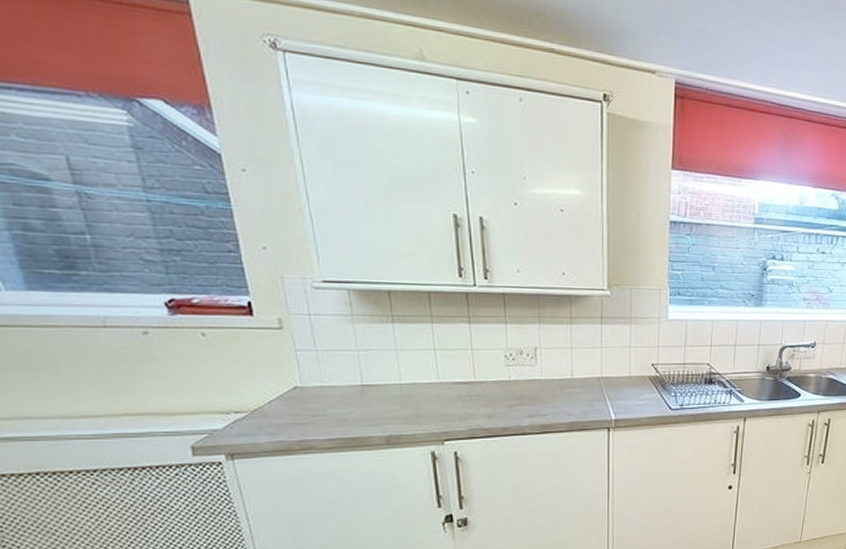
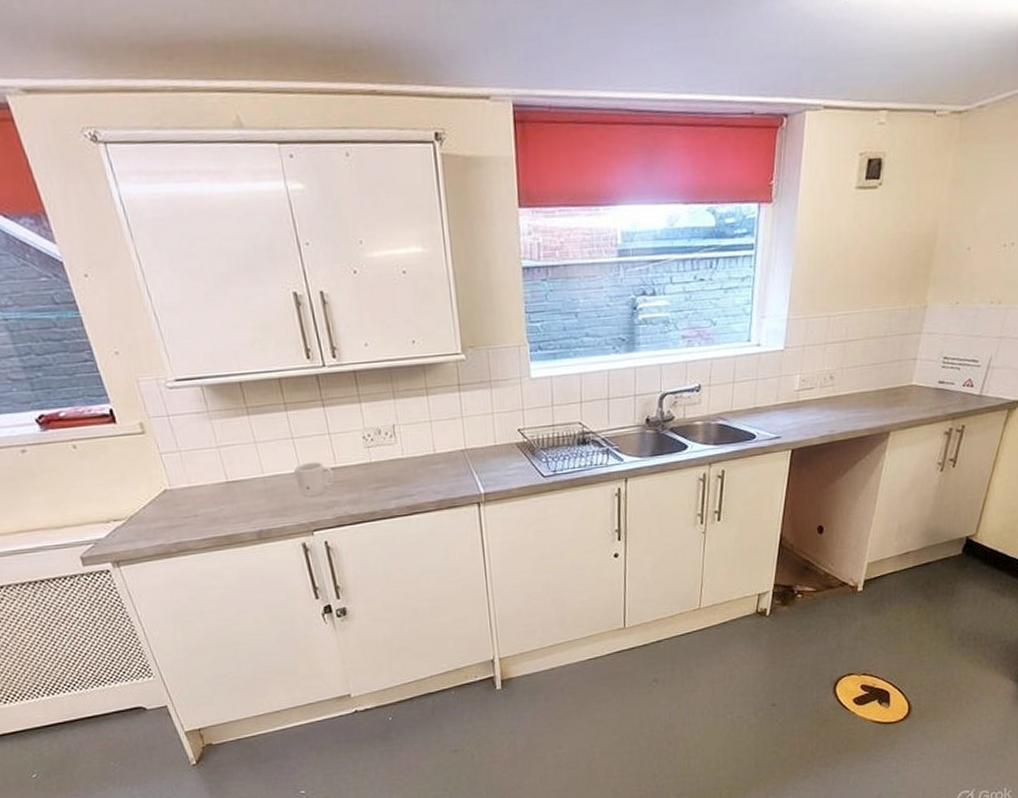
mug: none [431,374,473,407] -> present [293,461,335,497]

